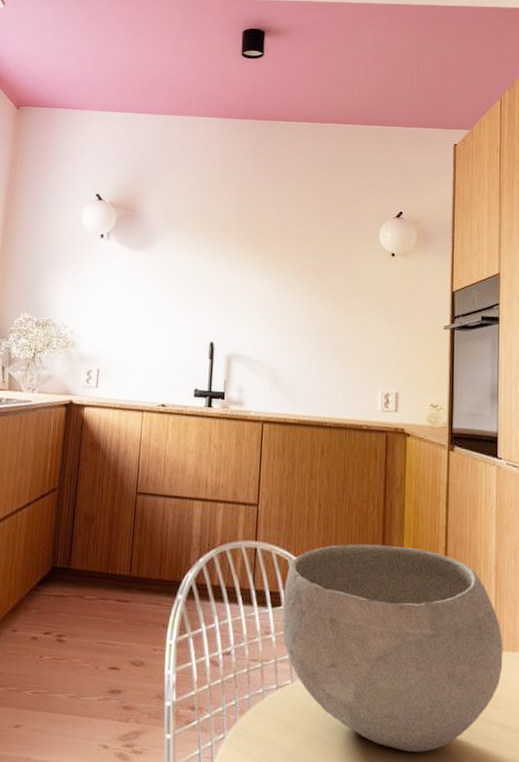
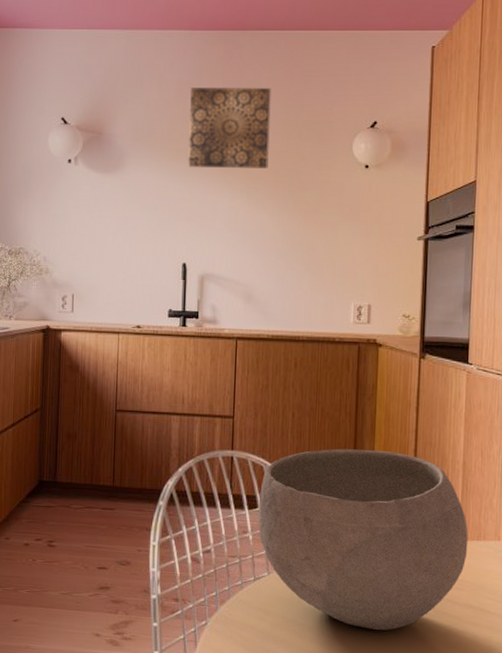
wall art: none [218,172,301,252] -> present [188,87,271,169]

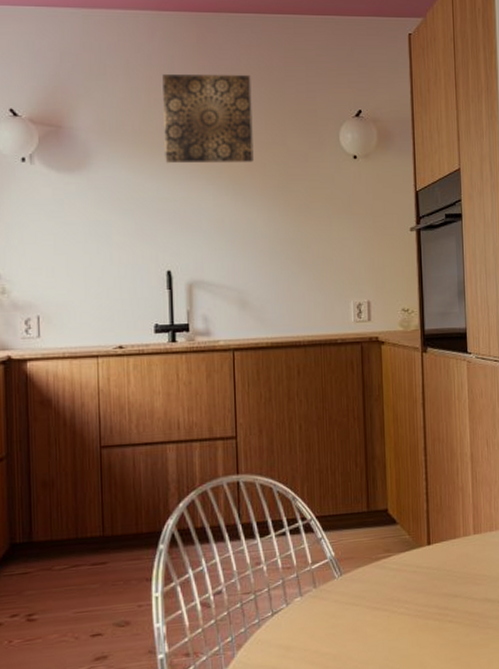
bowl: present [258,448,468,631] -> none [270,452,482,645]

